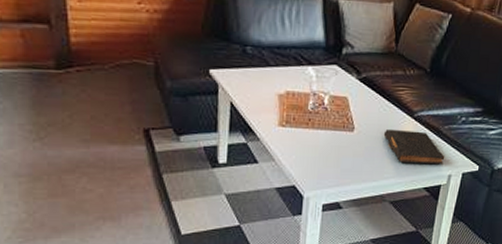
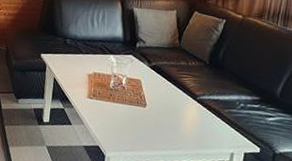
book: present [383,129,445,165] -> none [171,107,227,143]

